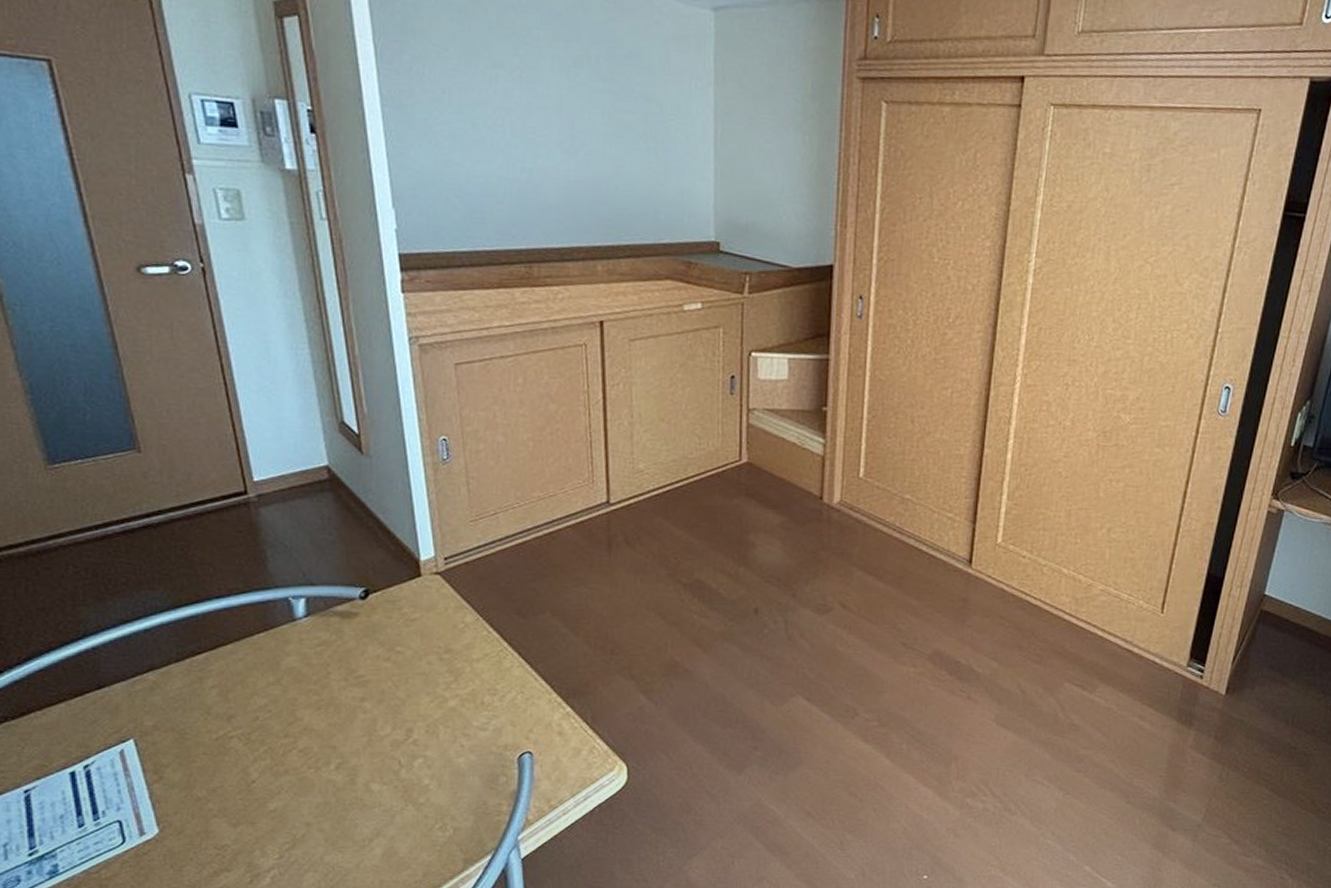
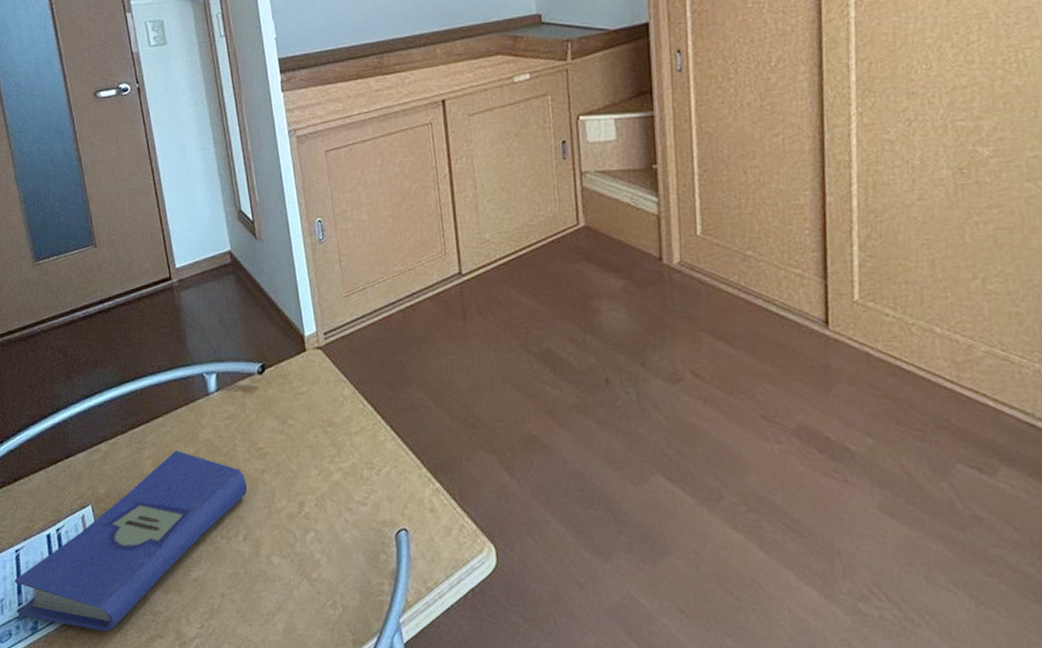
hardcover book: none [23,679,343,870] -> present [14,450,247,632]

